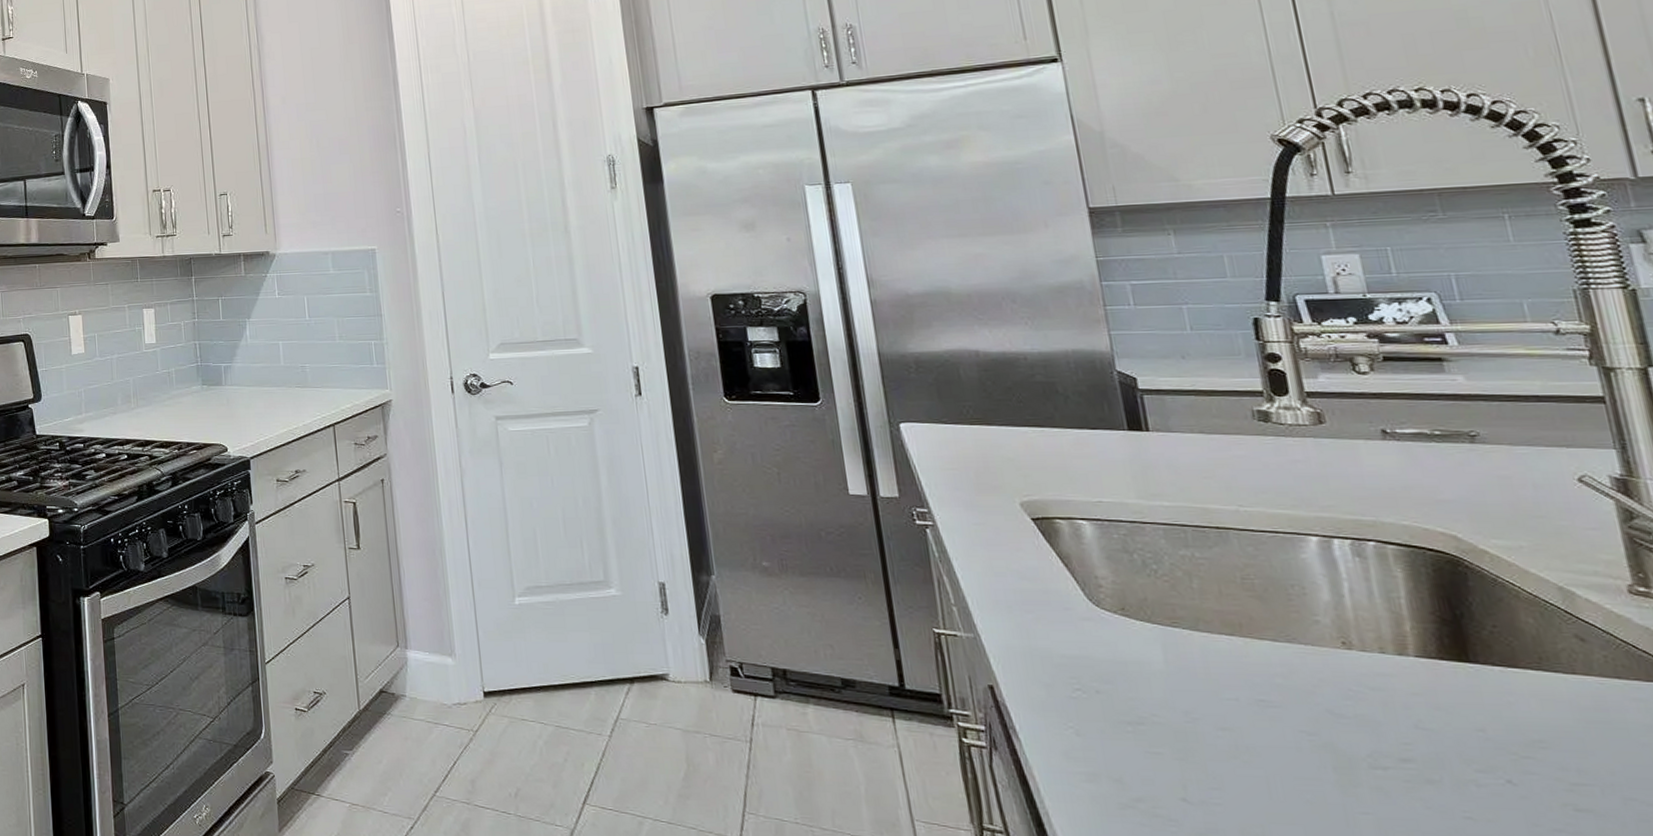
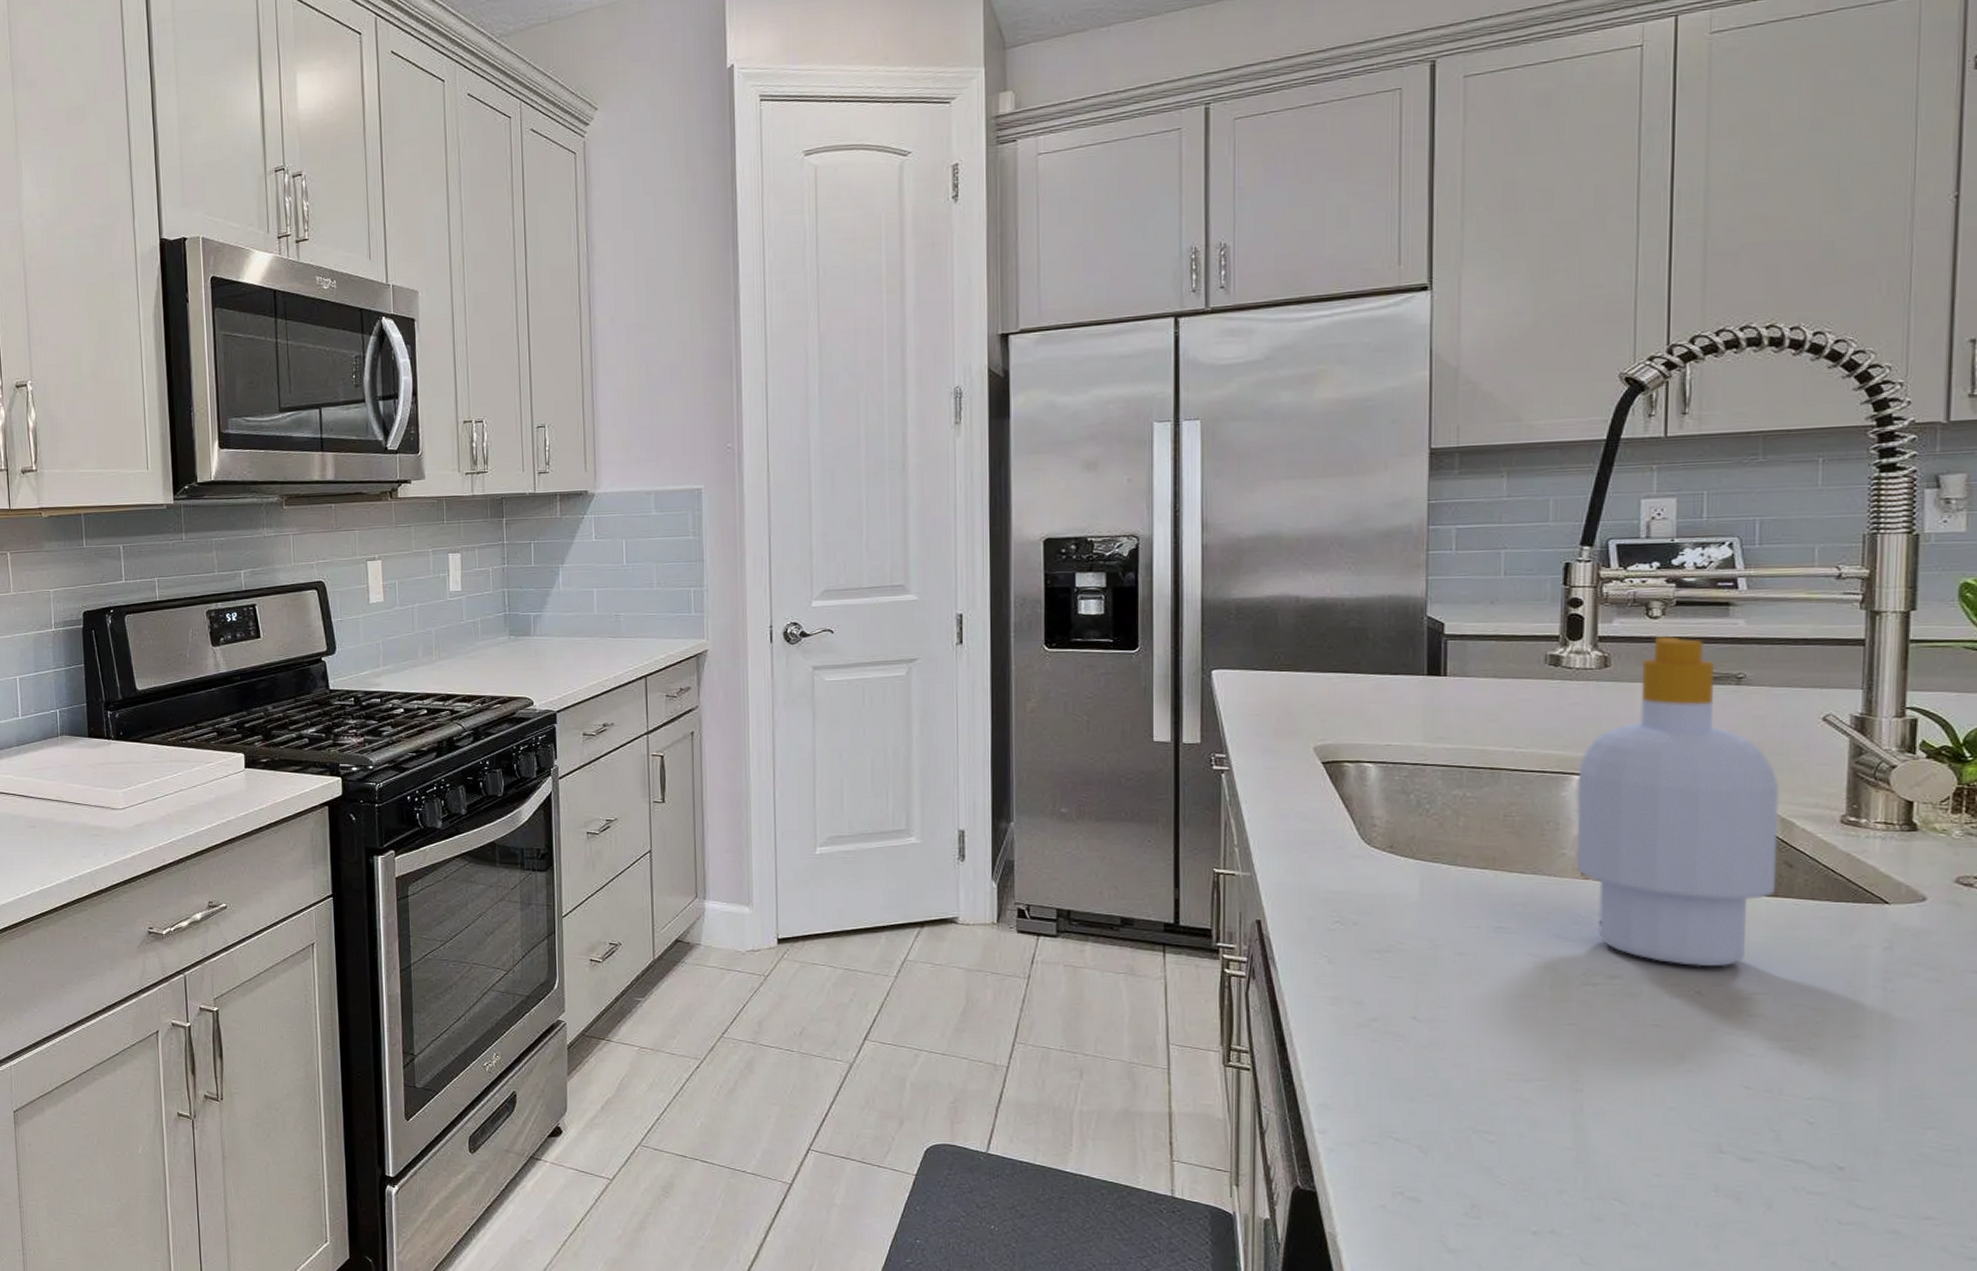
soap bottle: none [1313,393,1572,753] -> present [1576,636,1780,967]

